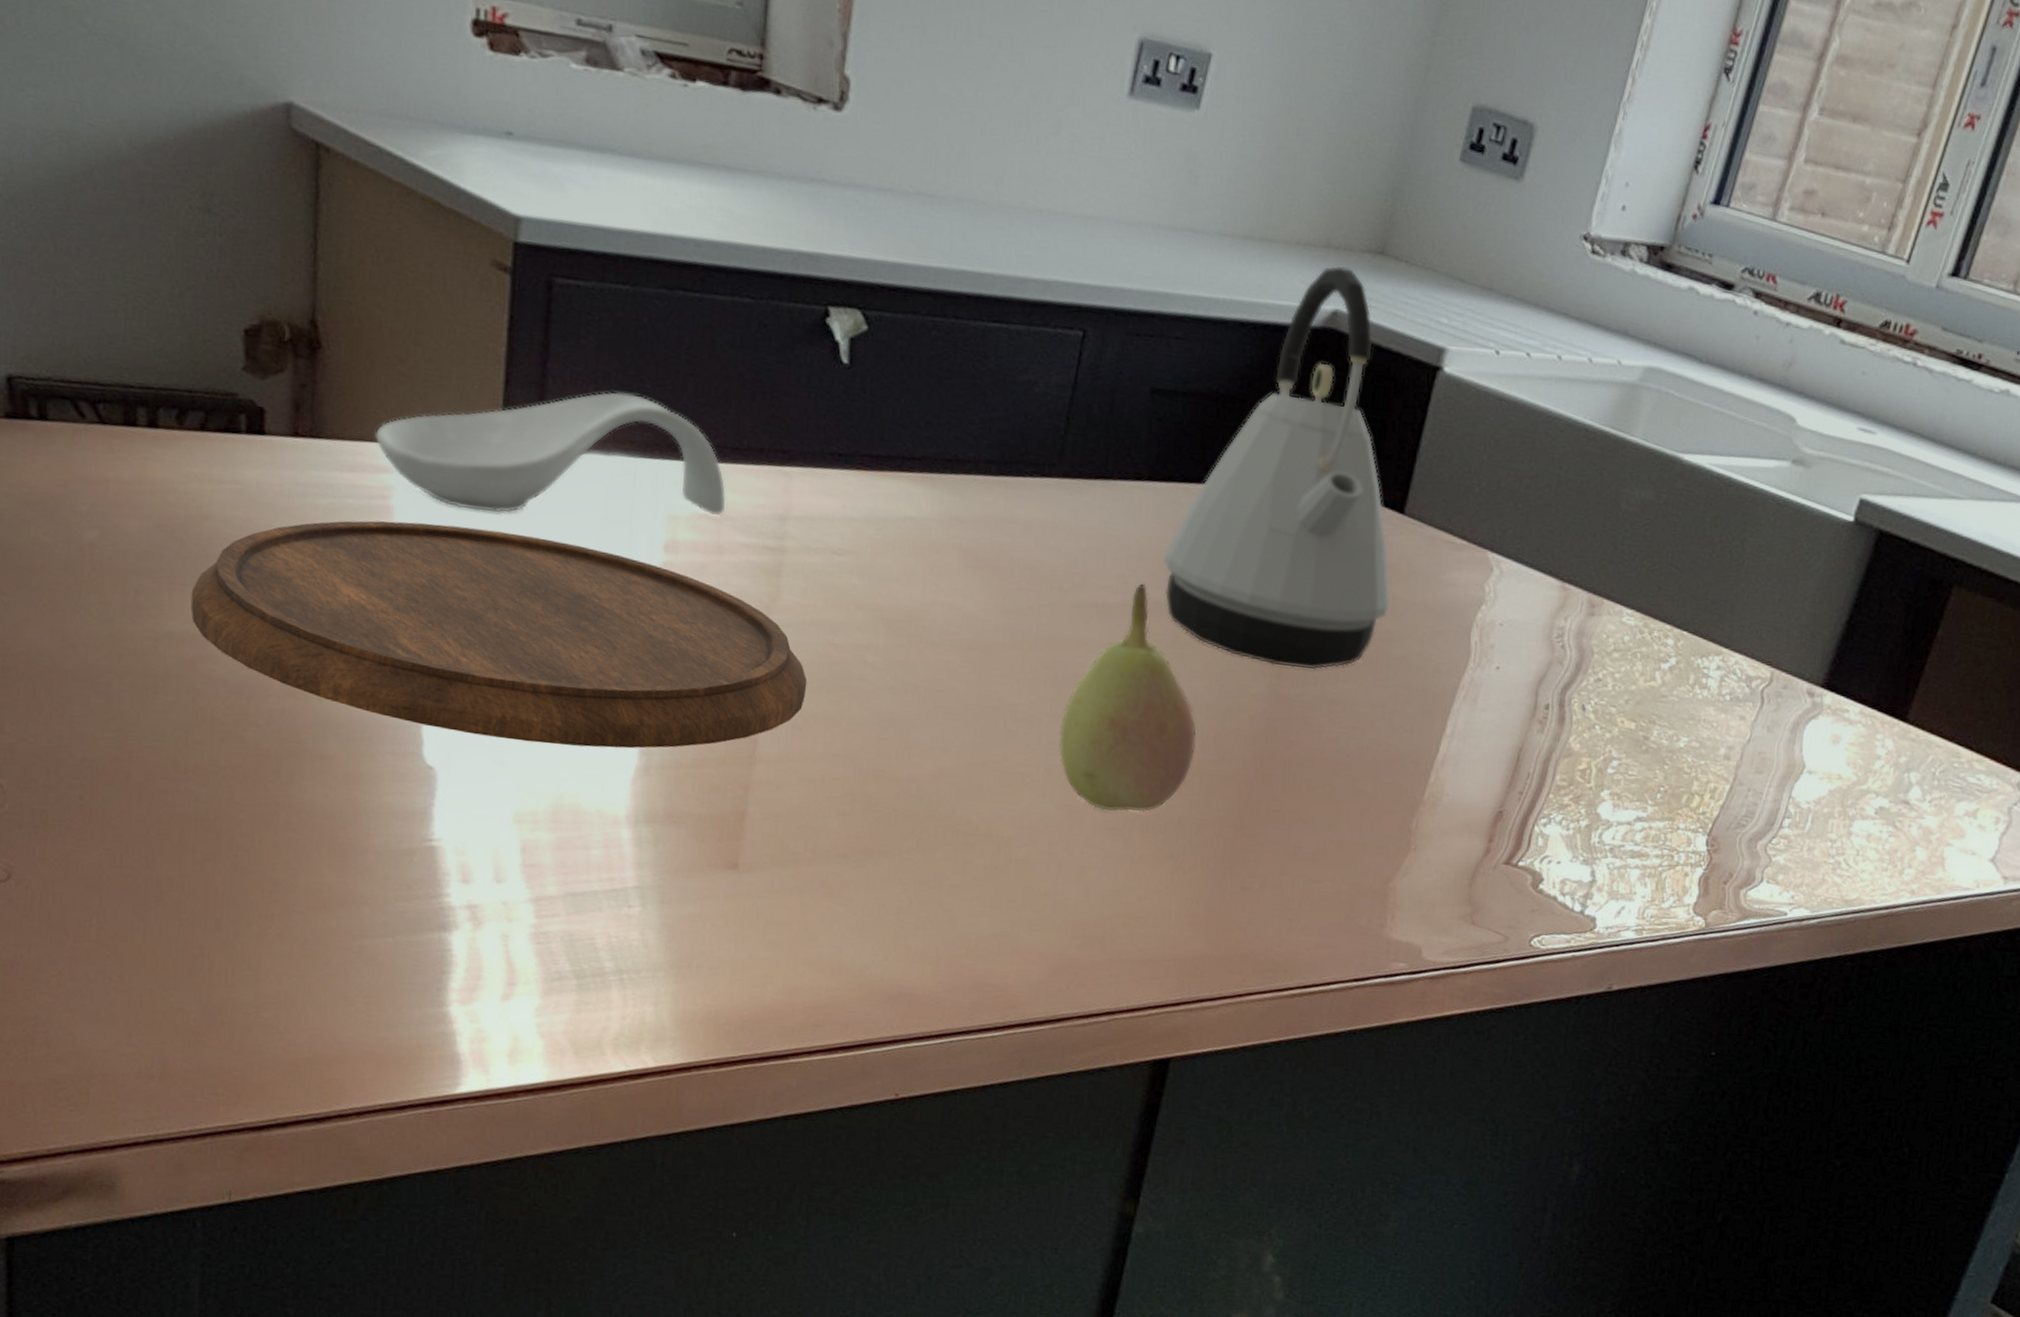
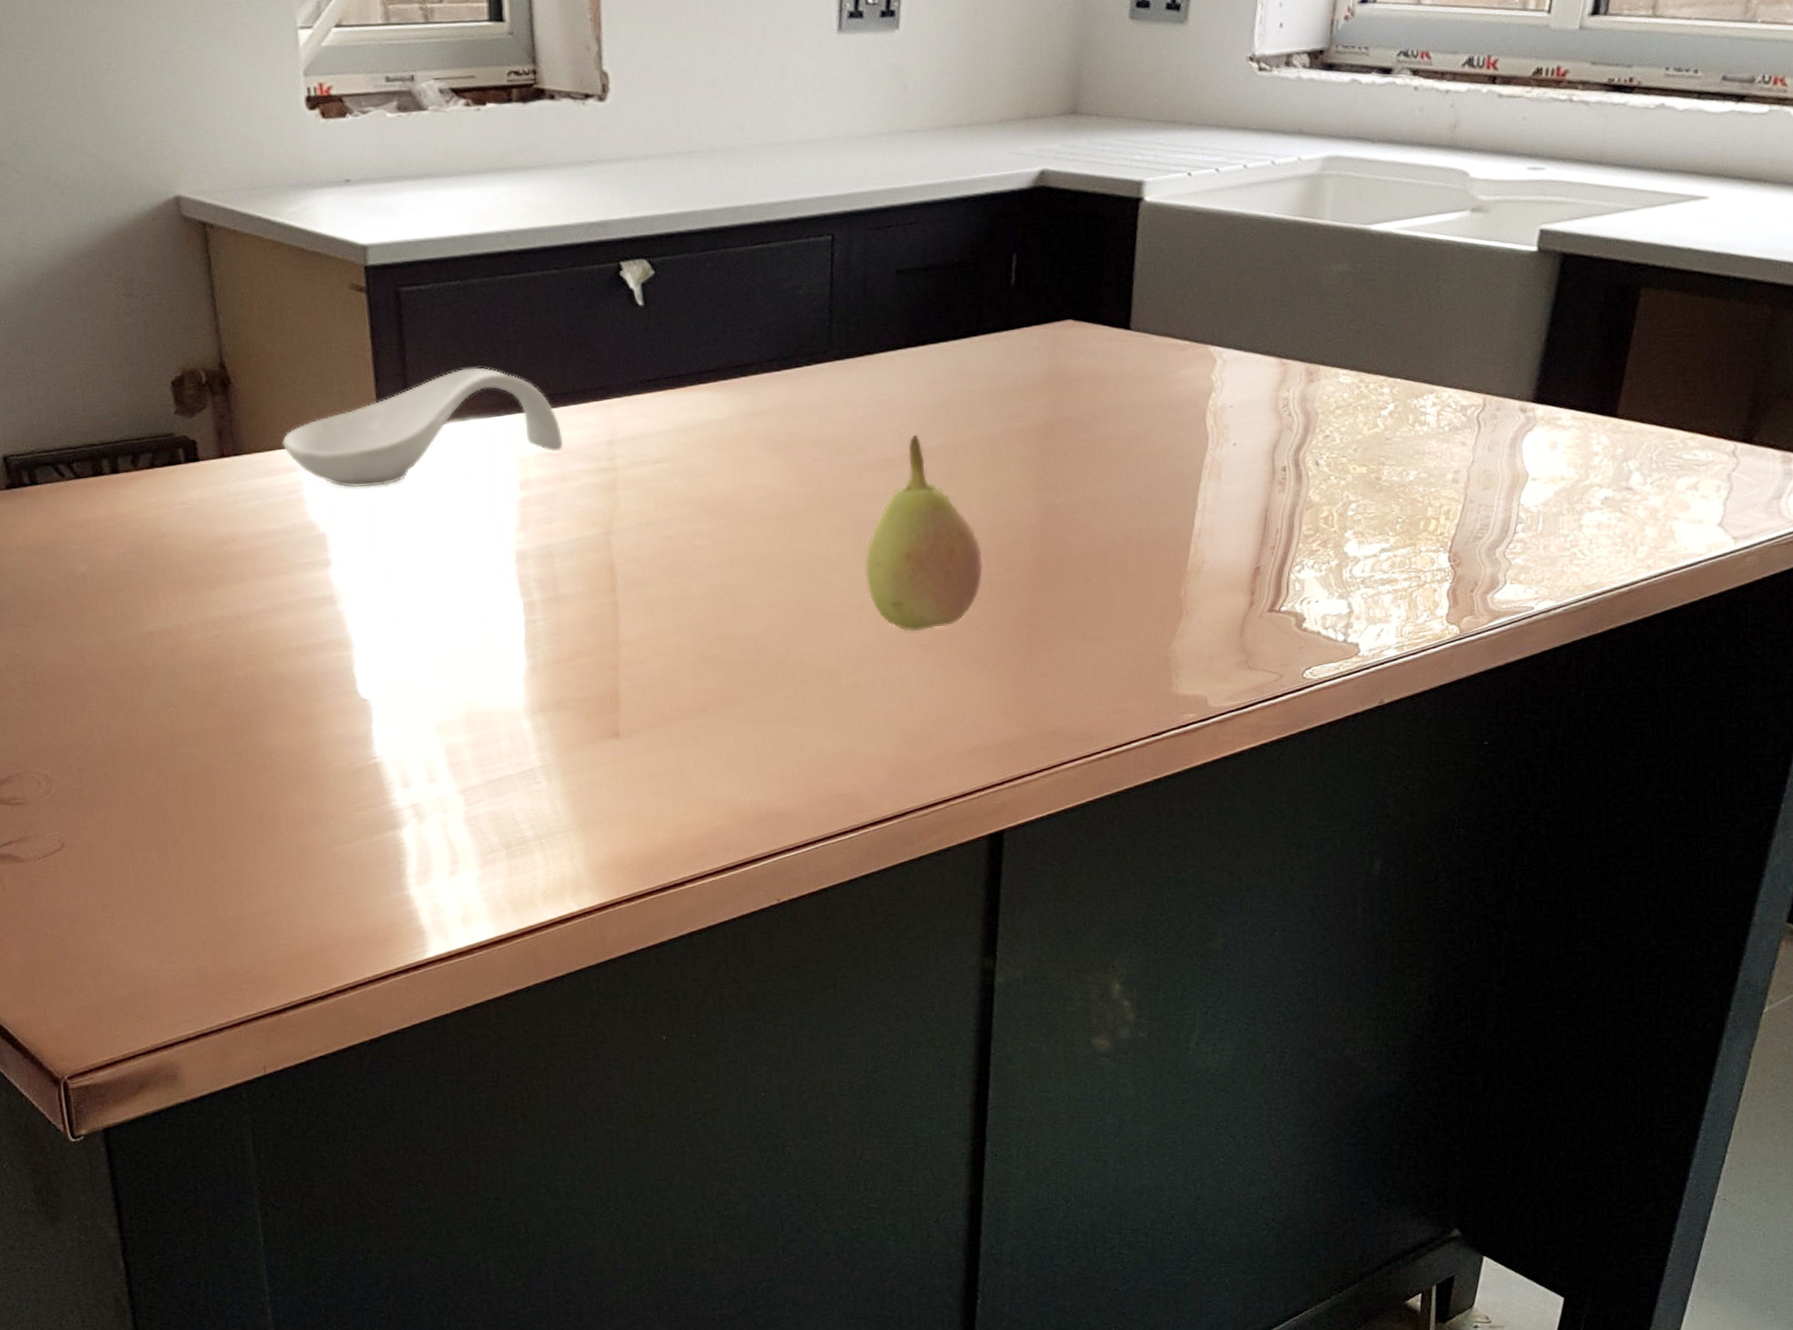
cutting board: present [190,520,807,749] -> none [163,498,652,667]
kettle: present [1163,266,1391,670] -> none [929,131,1130,481]

